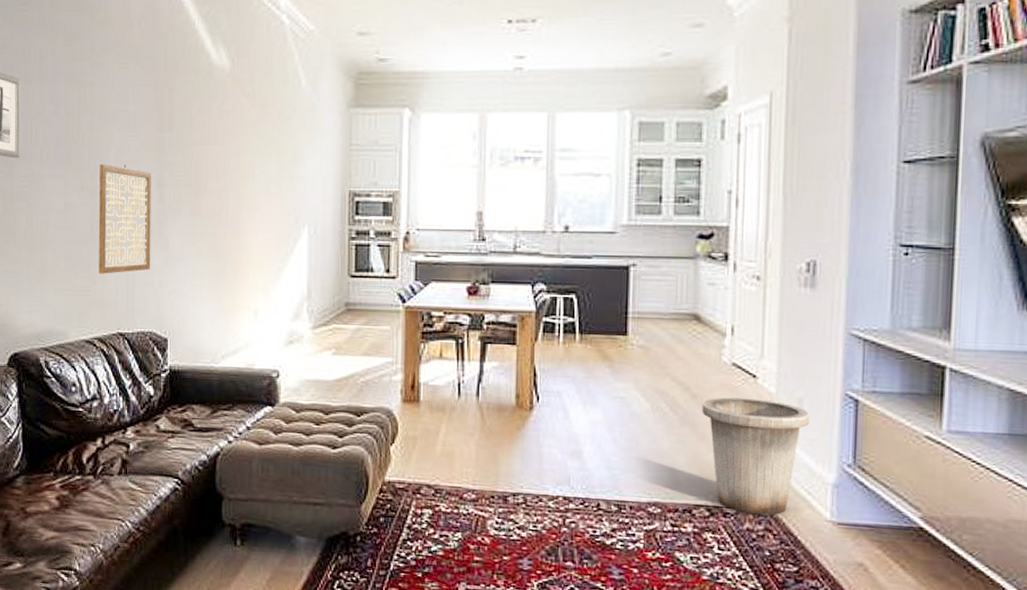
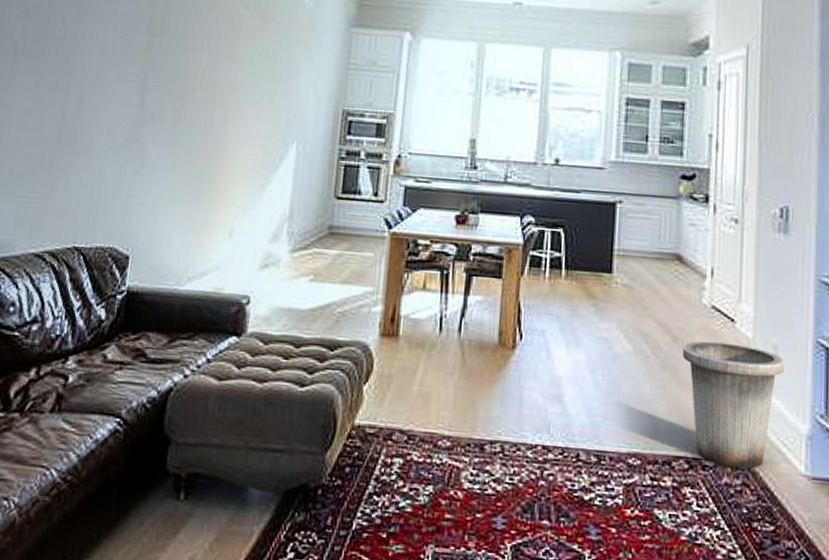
wall art: present [98,163,151,274] -> none [61,63,135,181]

